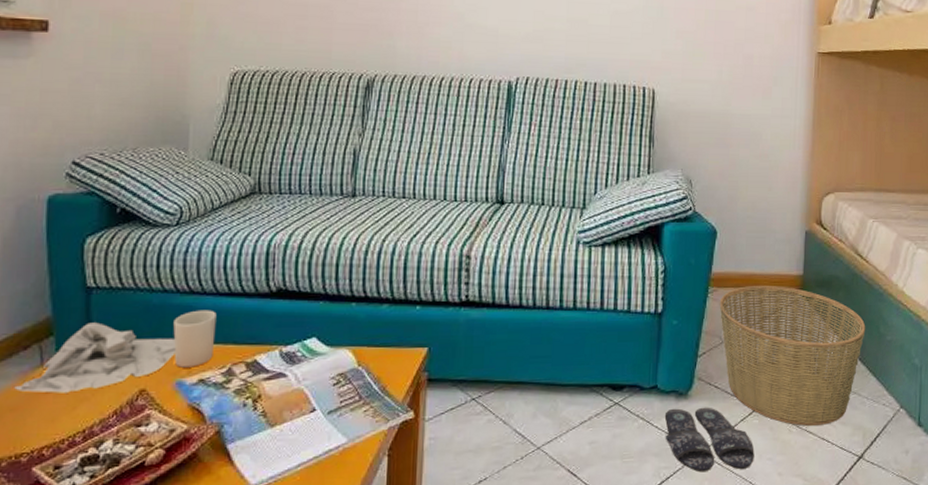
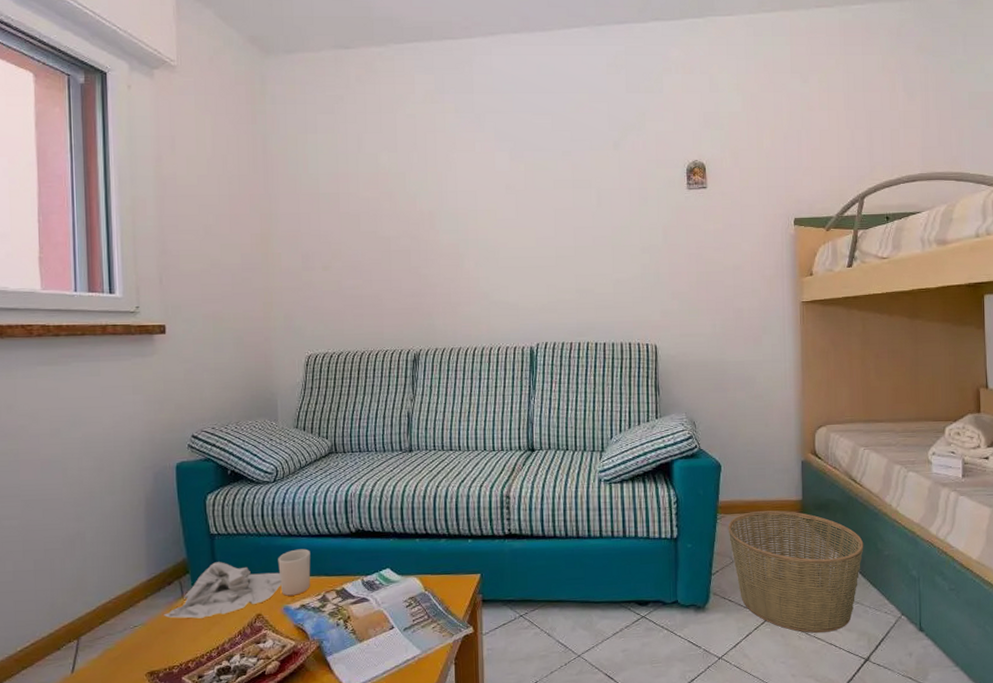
slippers: present [664,407,755,472] -> none [686,618,769,675]

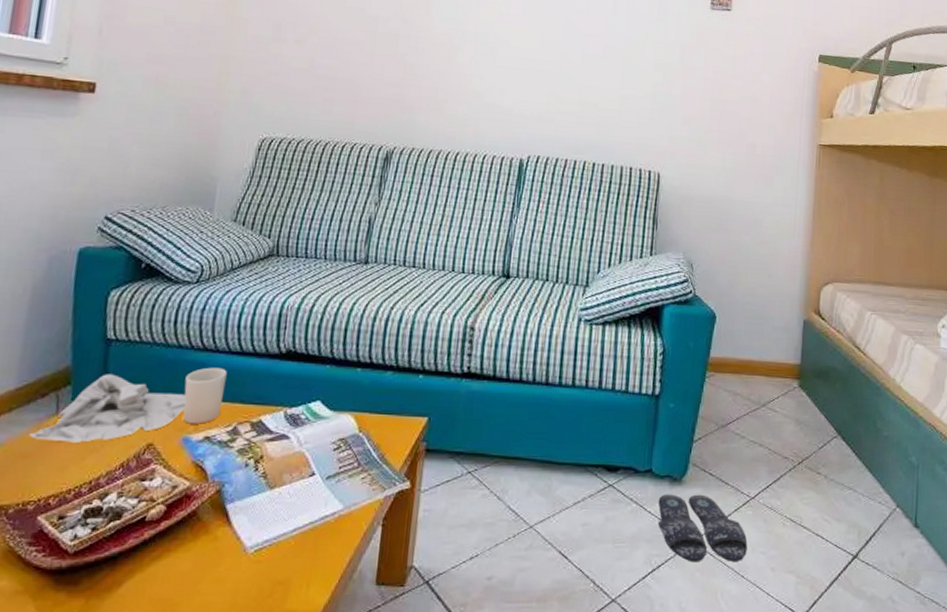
slippers: none [686,618,769,675] -> present [657,494,748,563]
basket: present [728,510,864,633] -> none [716,373,863,520]

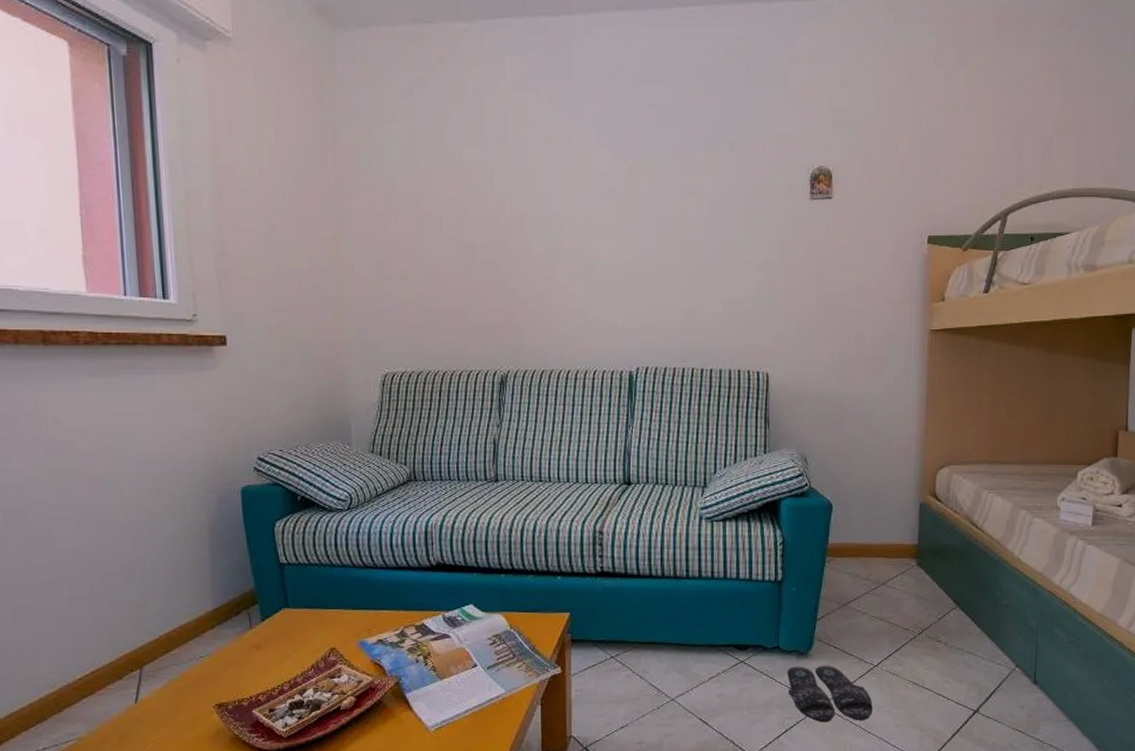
tissue: present [28,374,186,443] -> none [231,593,357,651]
mug: present [183,367,227,424] -> none [353,581,388,630]

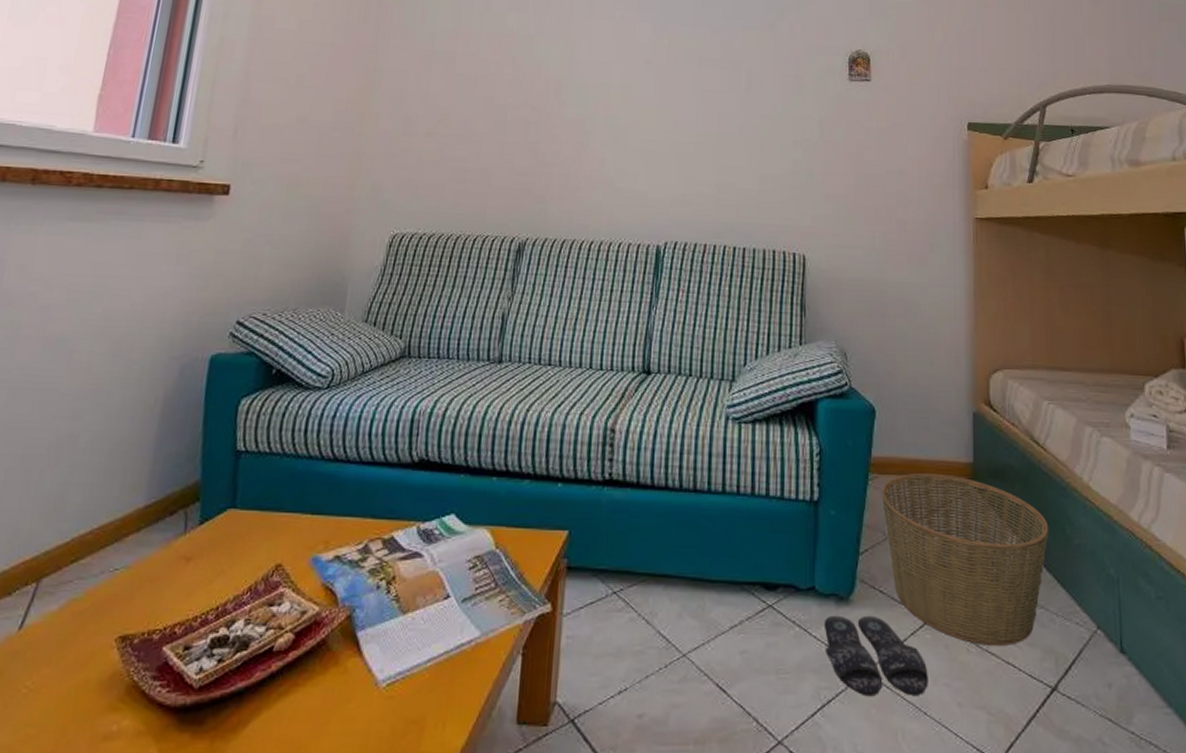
basket: none [836,555,981,683] -> present [881,474,1049,645]

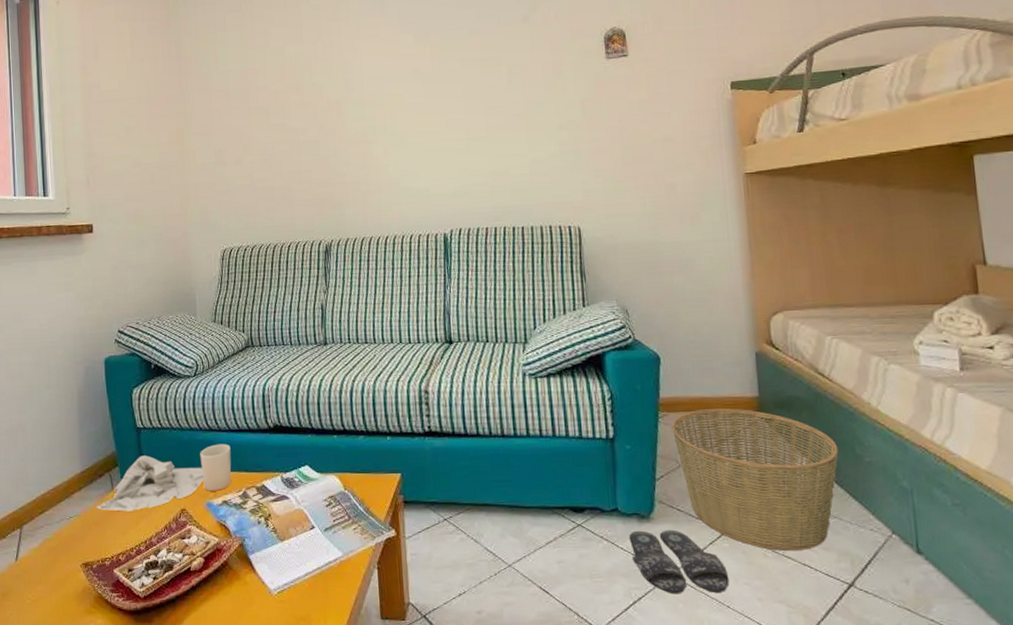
tissue: none [156,488,316,565] -> present [96,455,204,512]
mug: none [313,479,358,542] -> present [200,444,232,491]

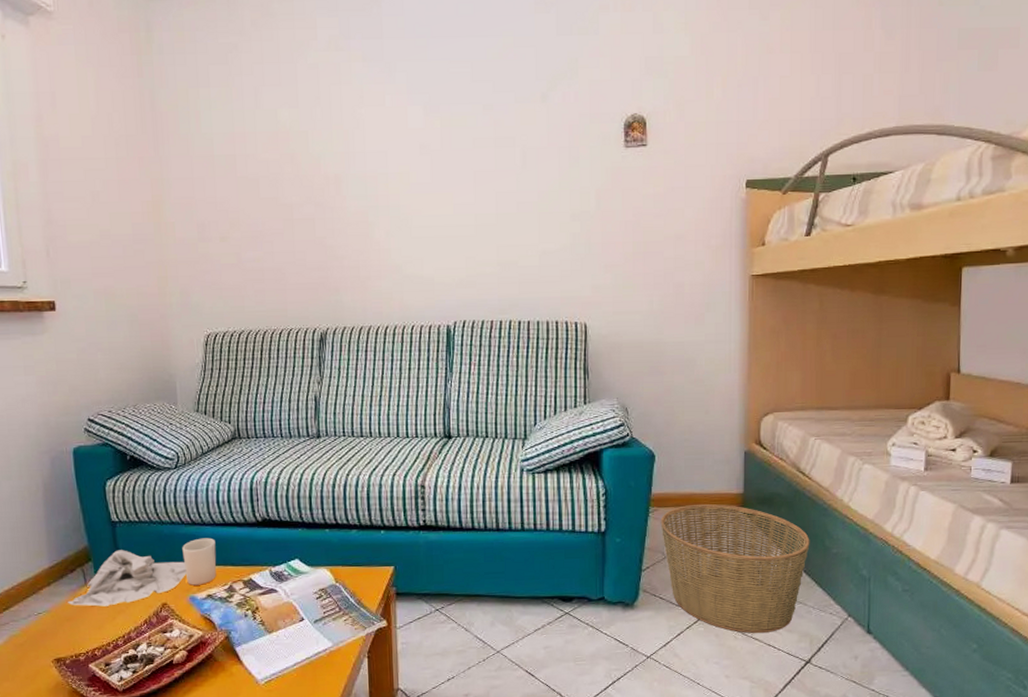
slippers: present [629,529,729,594] -> none [612,616,701,674]

